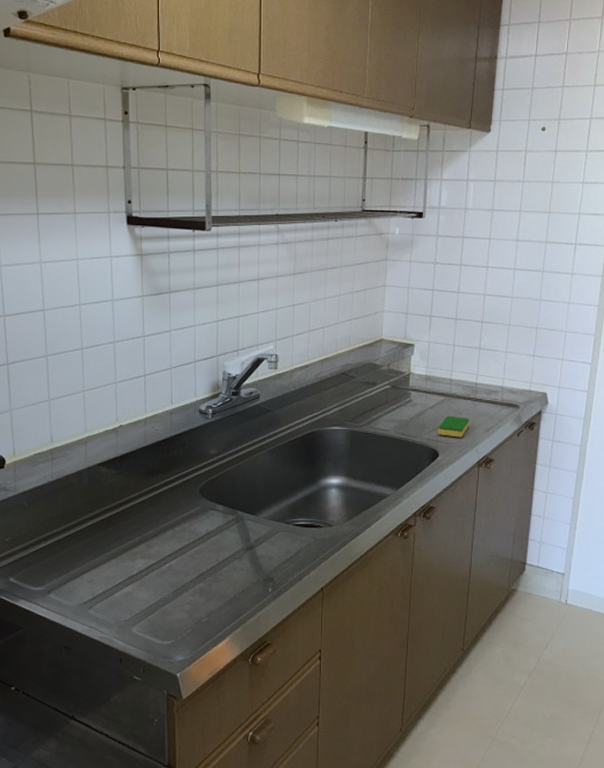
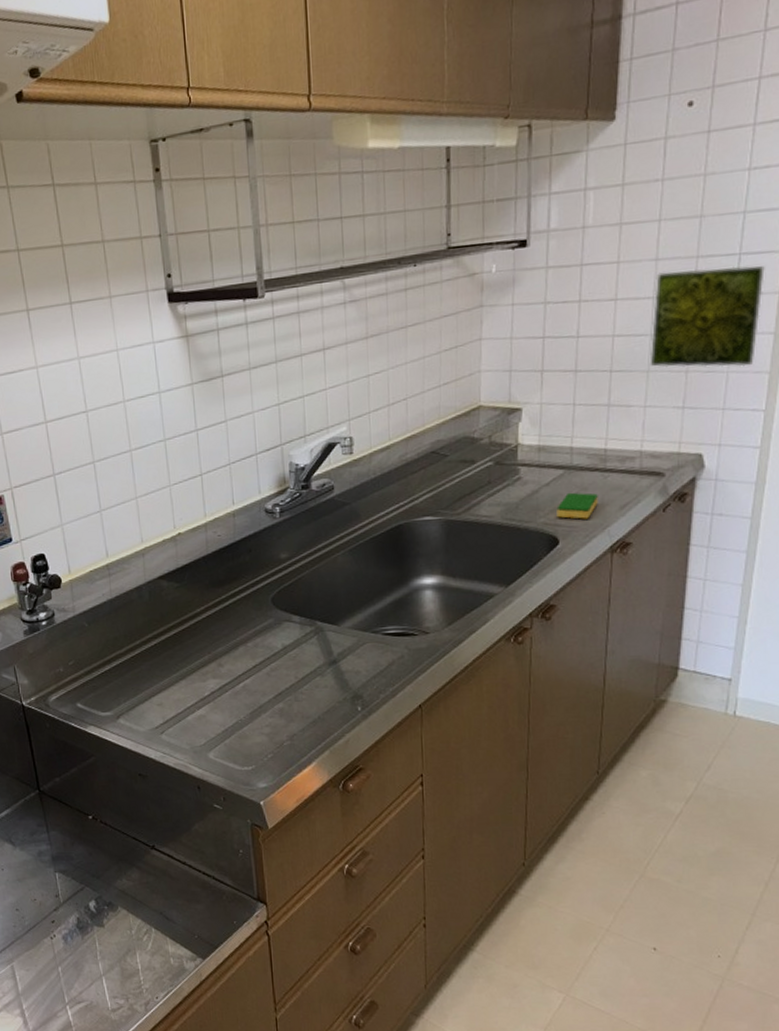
decorative tile: none [510,251,592,329] -> present [650,265,765,368]

